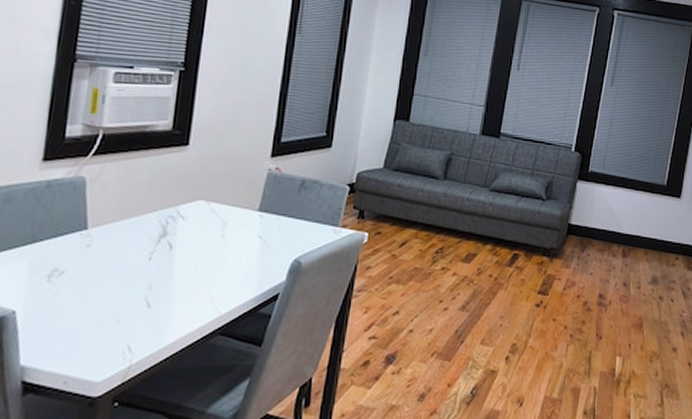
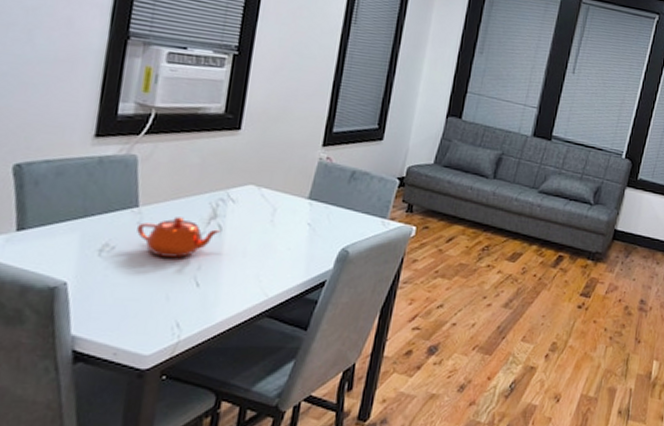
teapot: none [86,237,171,279] -> present [137,217,220,258]

